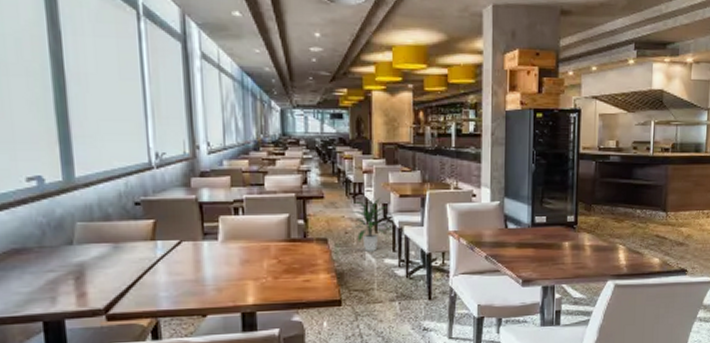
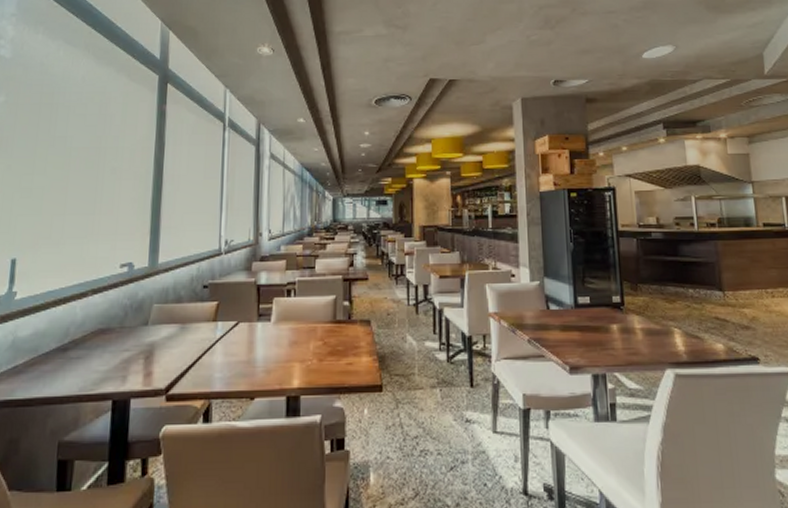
indoor plant: present [351,198,389,251] -> none [393,279,430,334]

